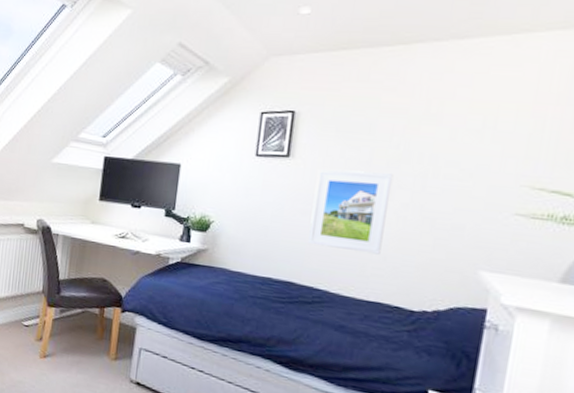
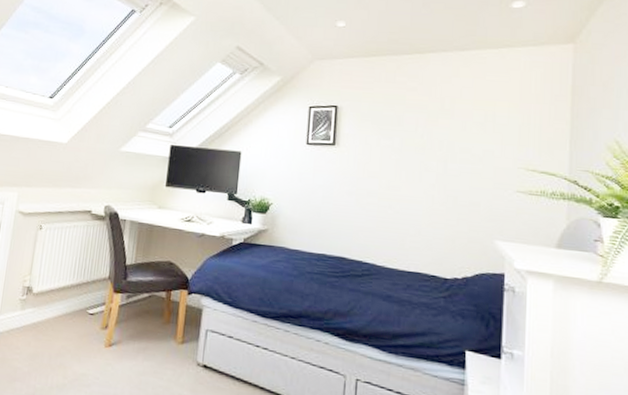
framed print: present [308,169,394,255] -> none [355,155,421,229]

